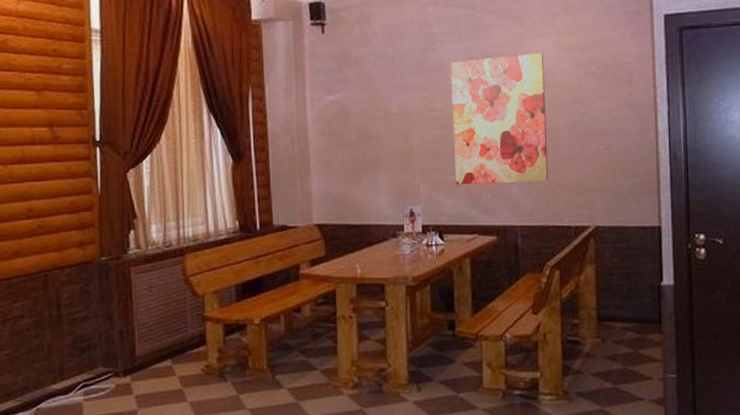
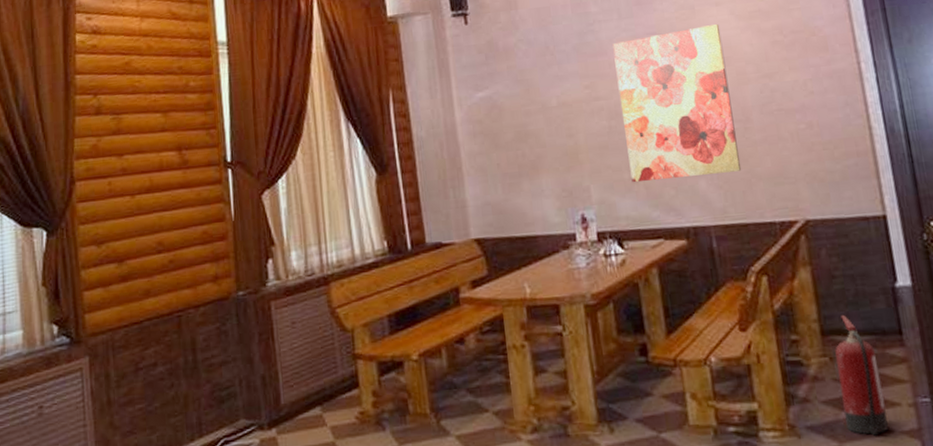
fire extinguisher: none [607,305,641,402] -> present [835,314,889,436]

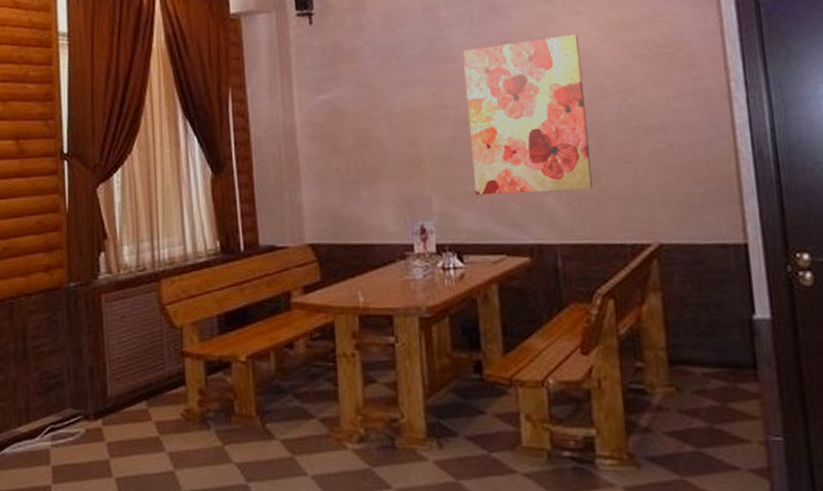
fire extinguisher: present [835,314,889,436] -> none [682,344,735,472]

